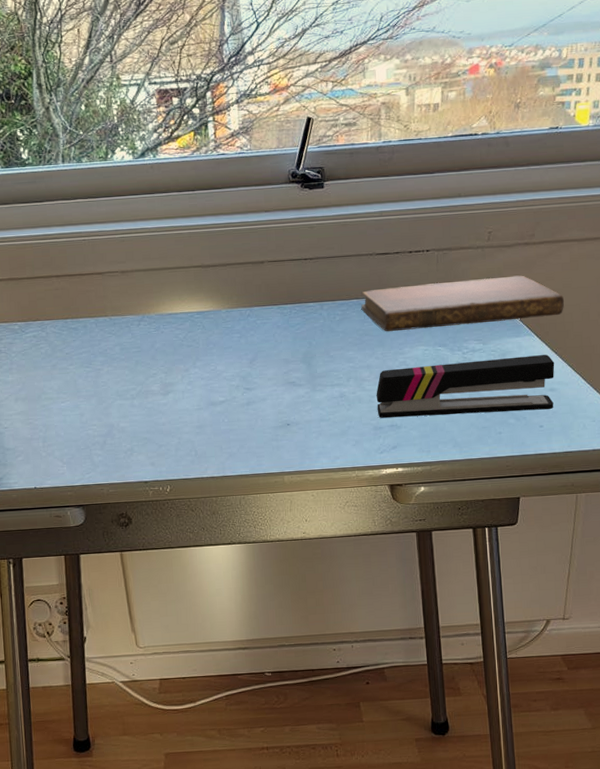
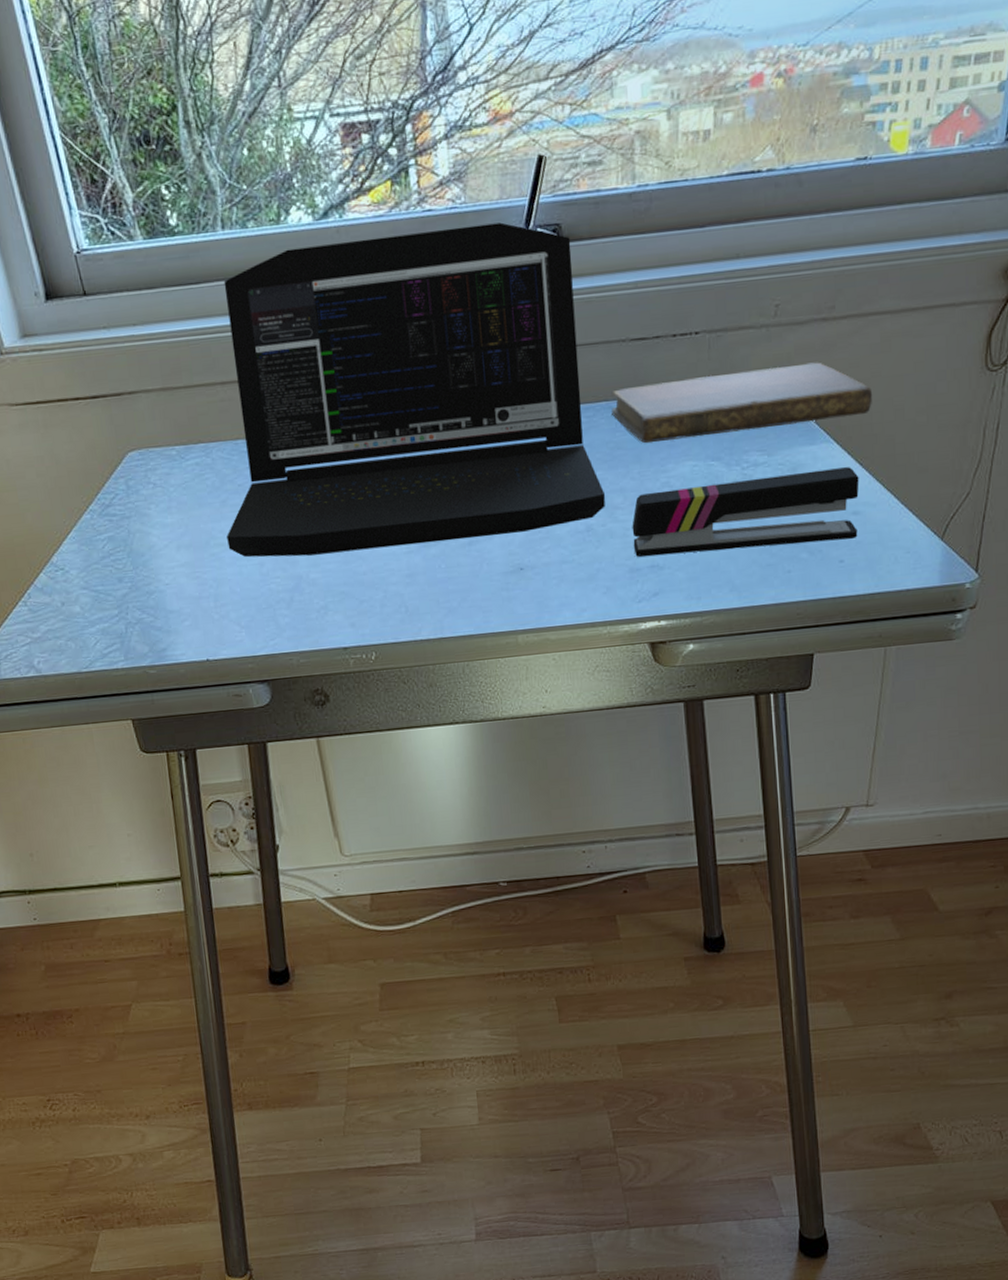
laptop: none [55,165,356,410] -> present [223,222,606,557]

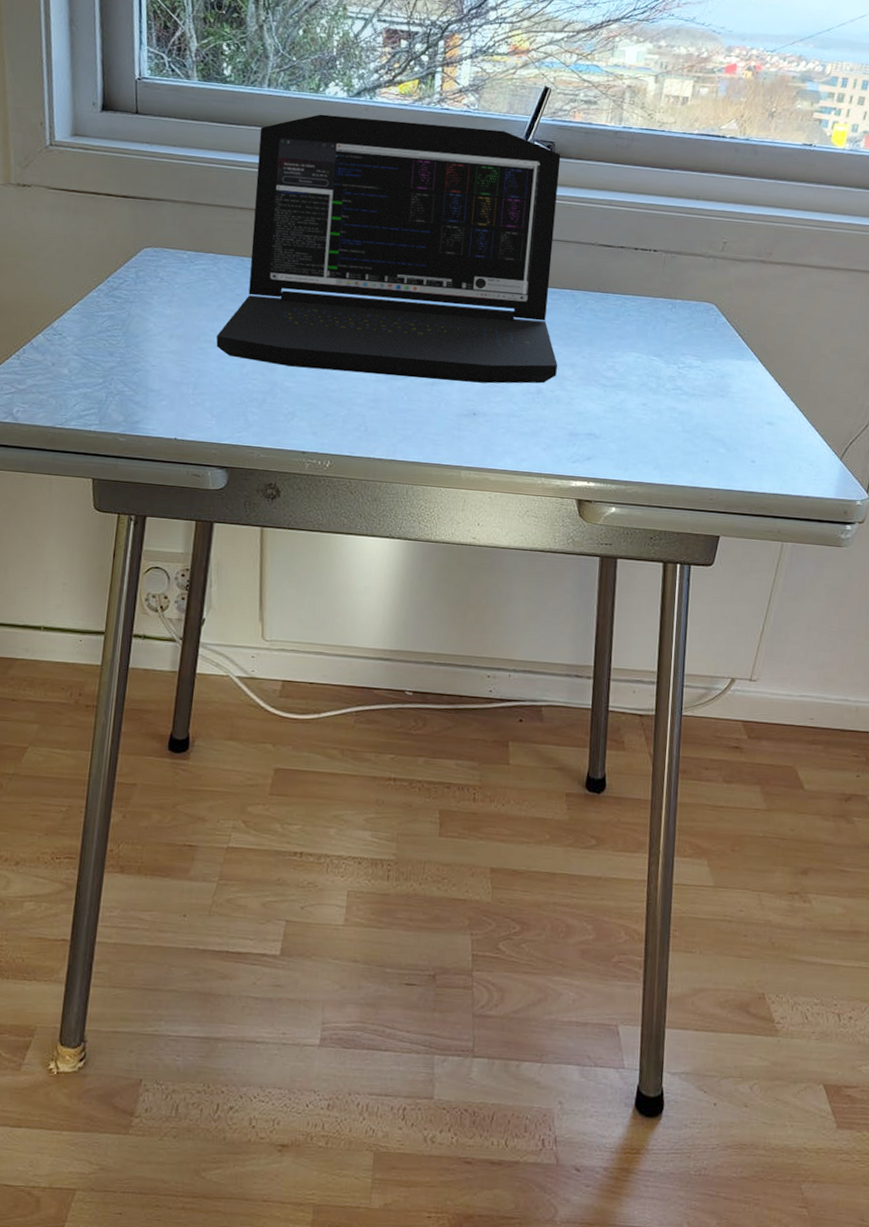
notebook: present [611,362,873,444] -> none [574,282,796,344]
stapler: present [632,467,859,557] -> none [575,372,777,444]

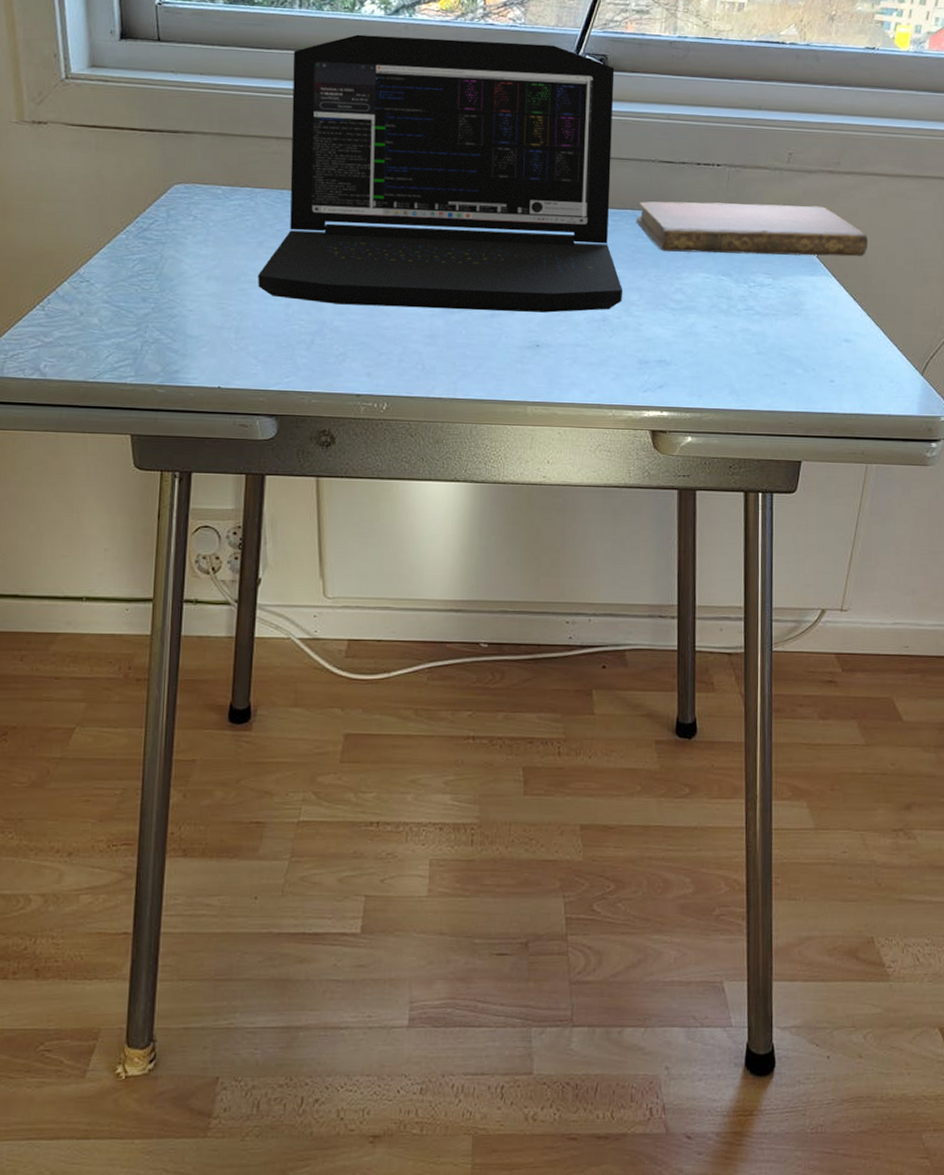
notebook: none [574,282,796,344] -> present [636,201,869,257]

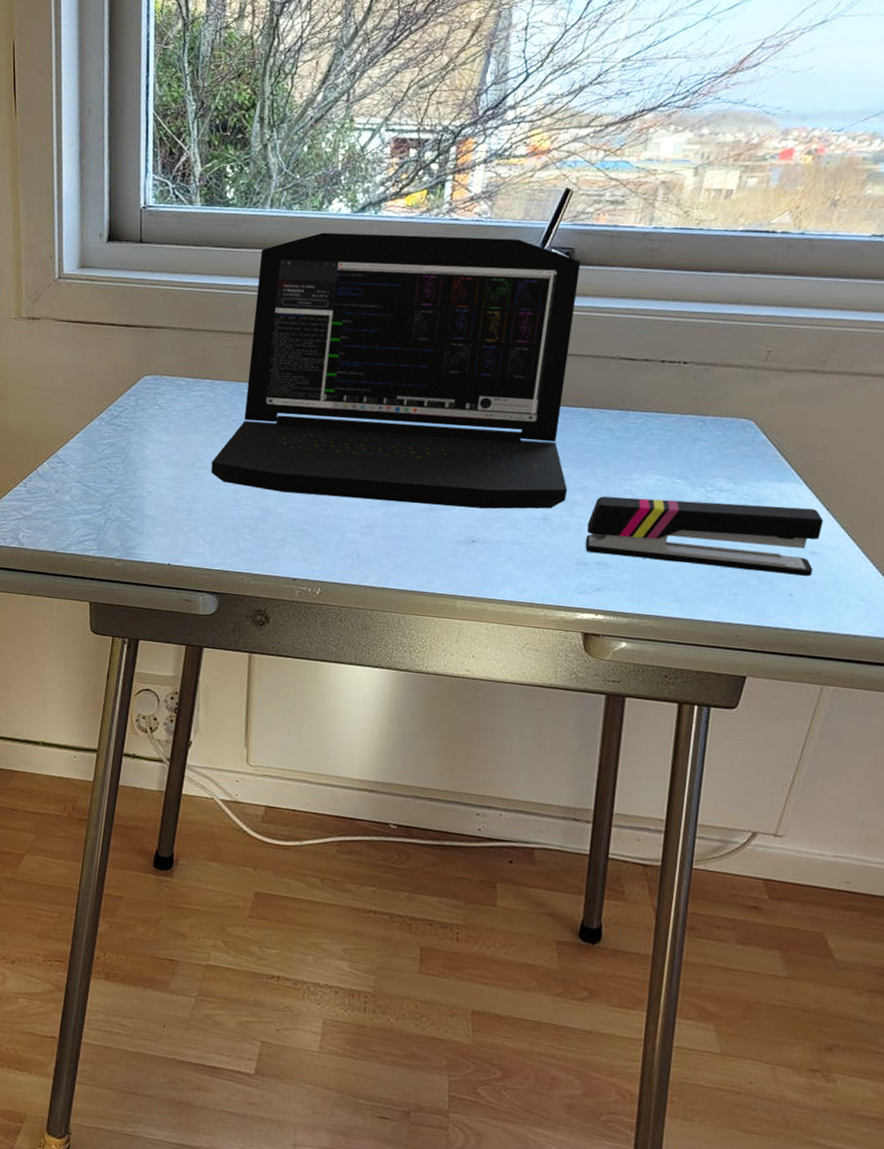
notebook: present [636,201,869,257] -> none [589,399,852,464]
stapler: none [644,295,852,363] -> present [585,496,824,576]

